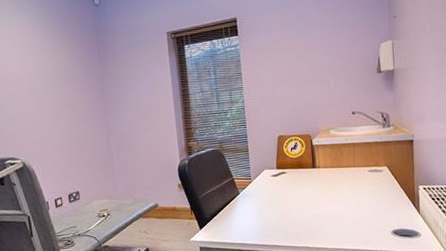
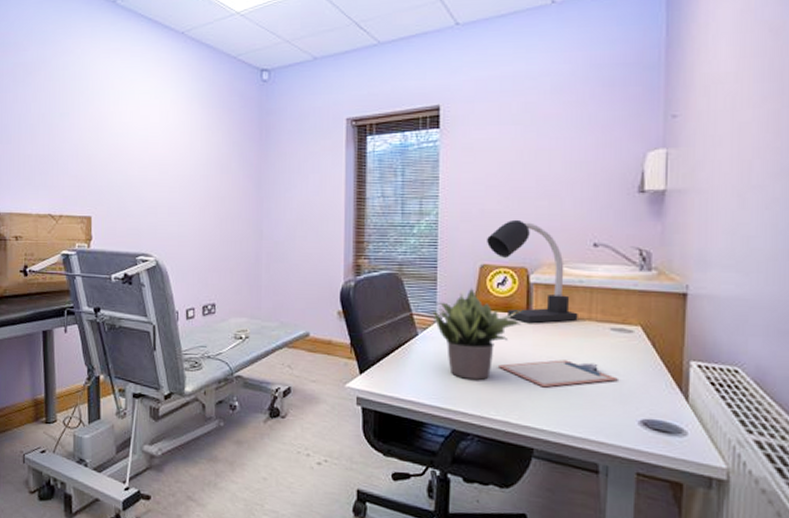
potted plant: none [248,154,312,222] -> present [432,288,525,381]
desk lamp: none [281,100,347,175] -> present [487,219,578,324]
clipboard: none [298,196,376,219] -> present [499,360,618,388]

